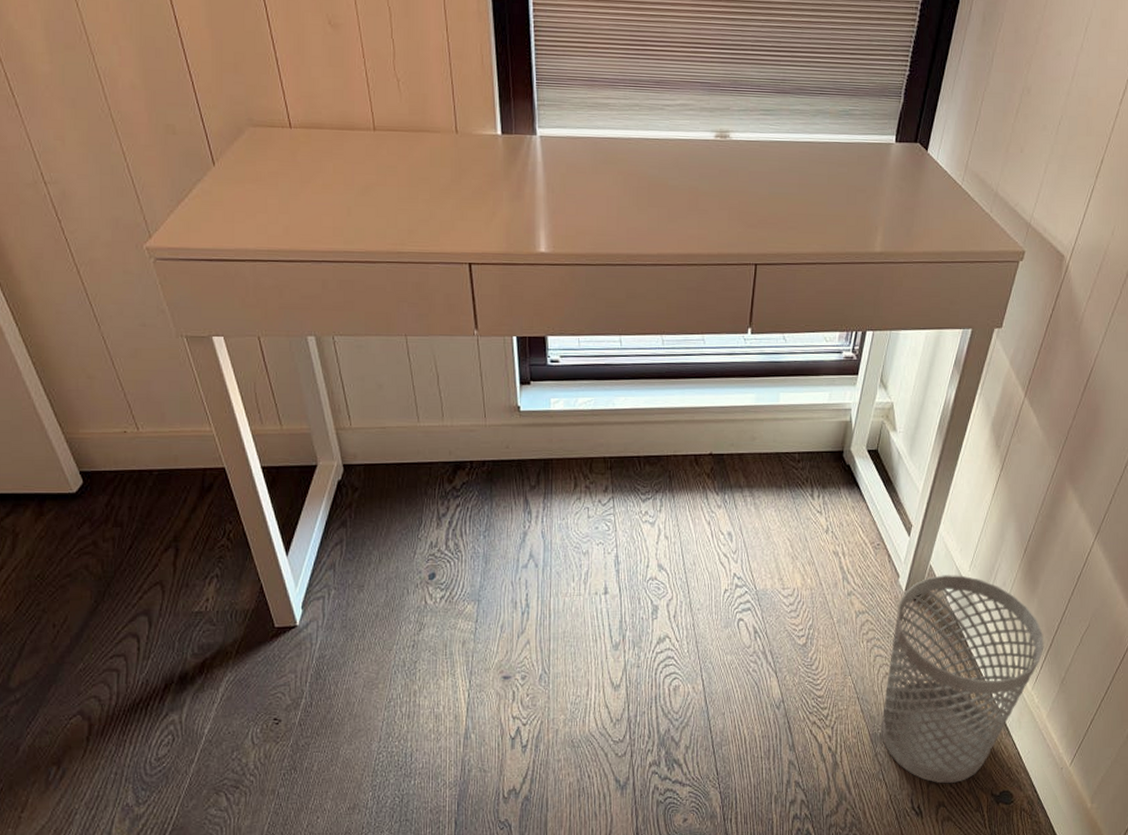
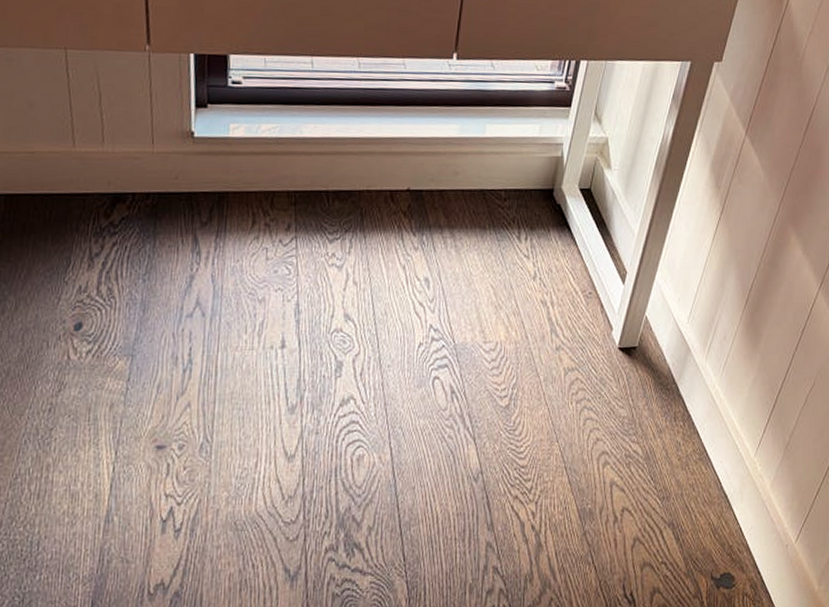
wastebasket: present [881,574,1045,784] -> none [590,326,768,566]

